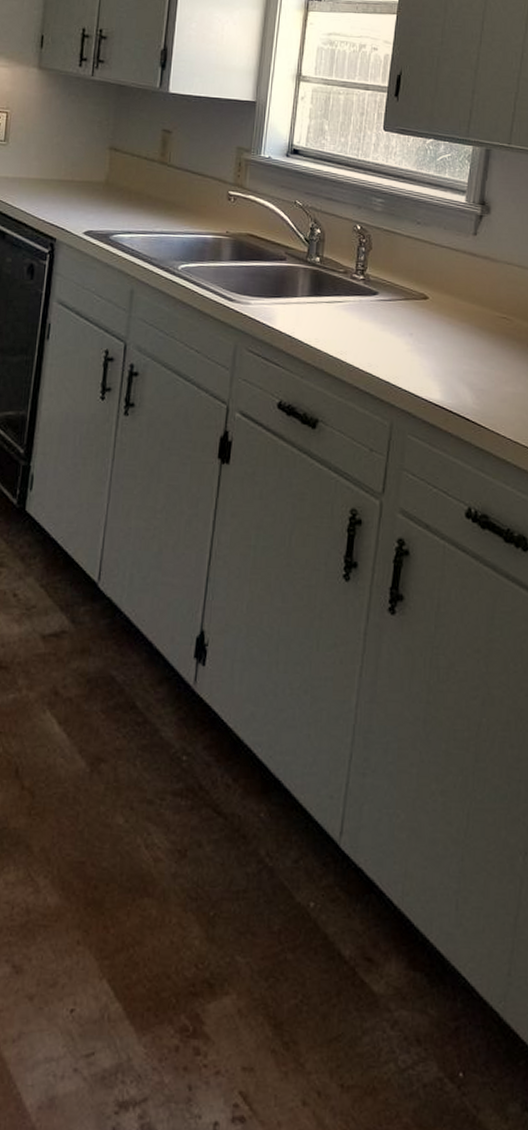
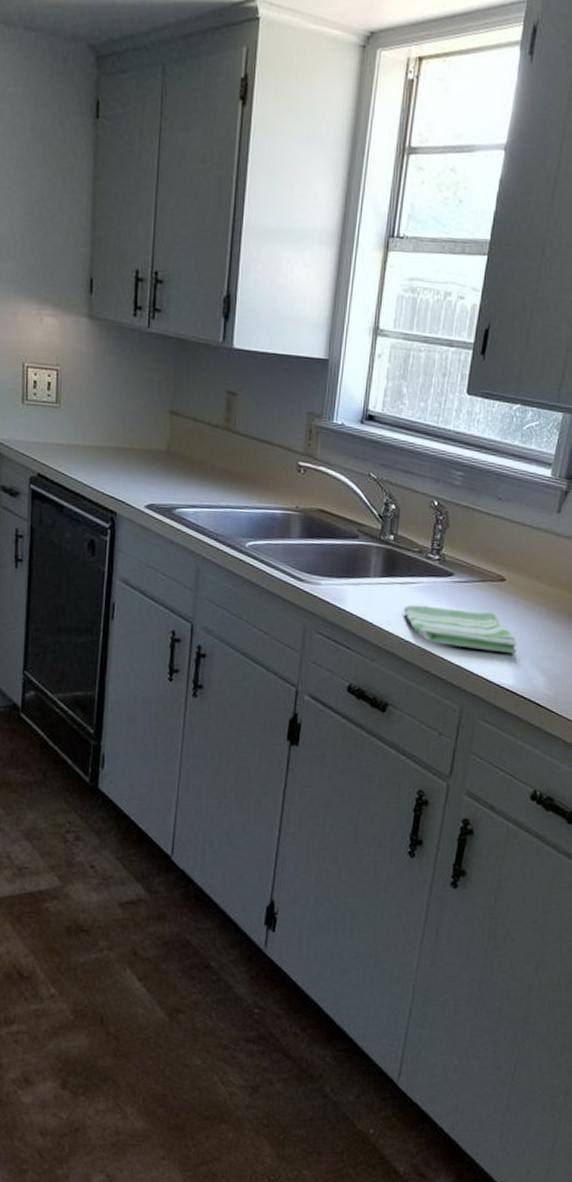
dish towel: none [331,322,442,368] -> present [403,604,517,653]

